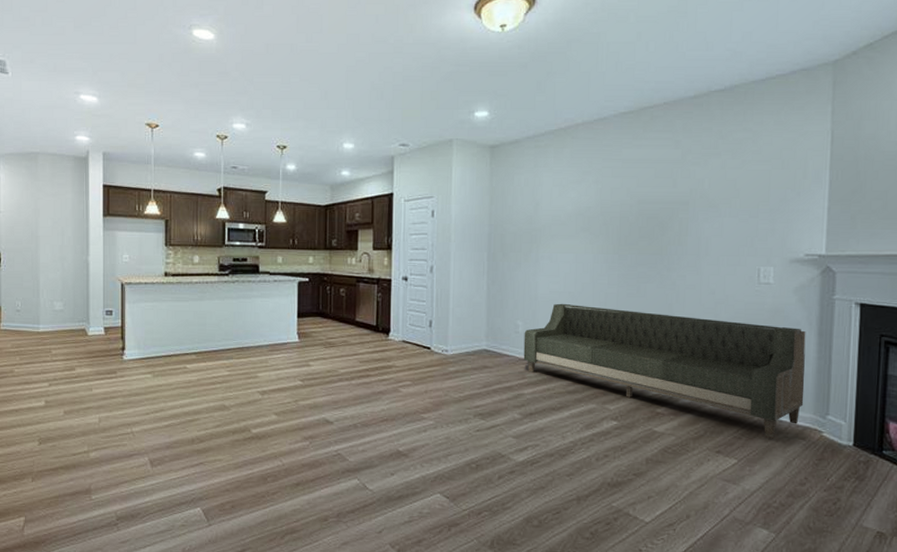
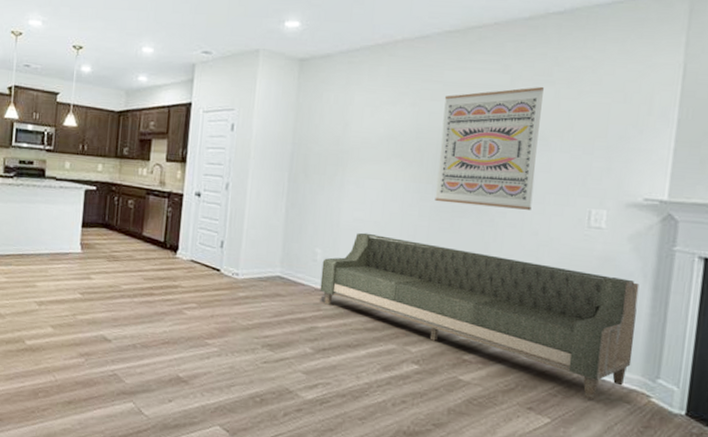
wall art: none [621,159,711,272] -> present [435,87,544,210]

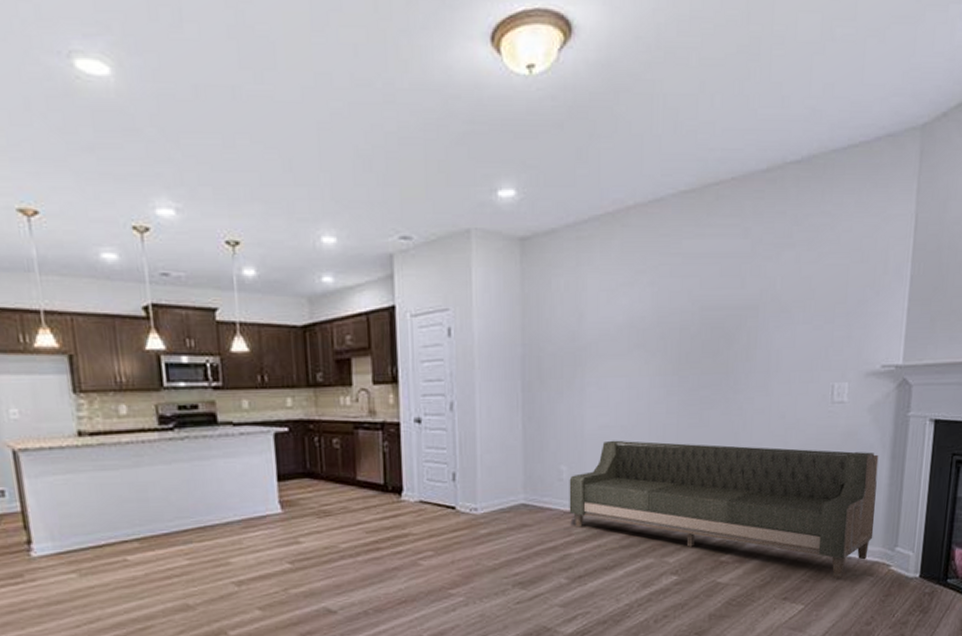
wall art: present [435,87,544,210] -> none [682,252,784,395]

